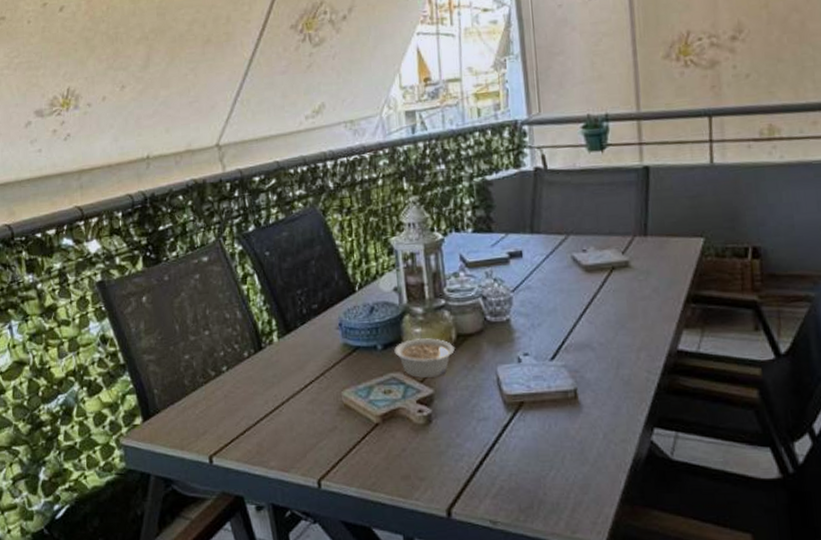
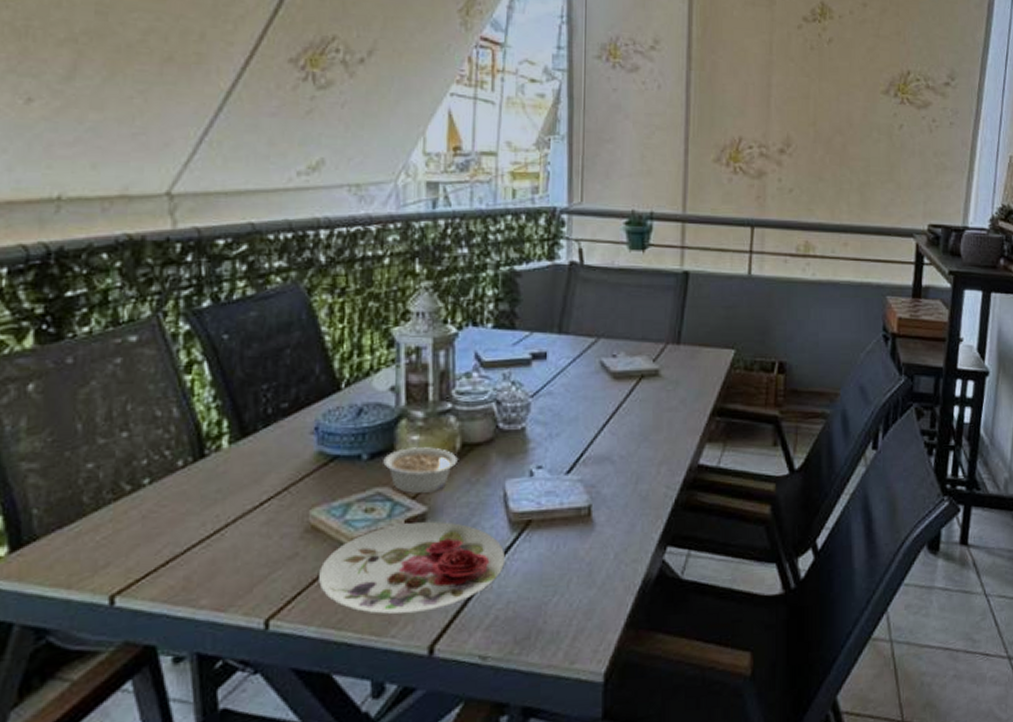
plate: none [353,402,505,481] -> present [317,521,506,615]

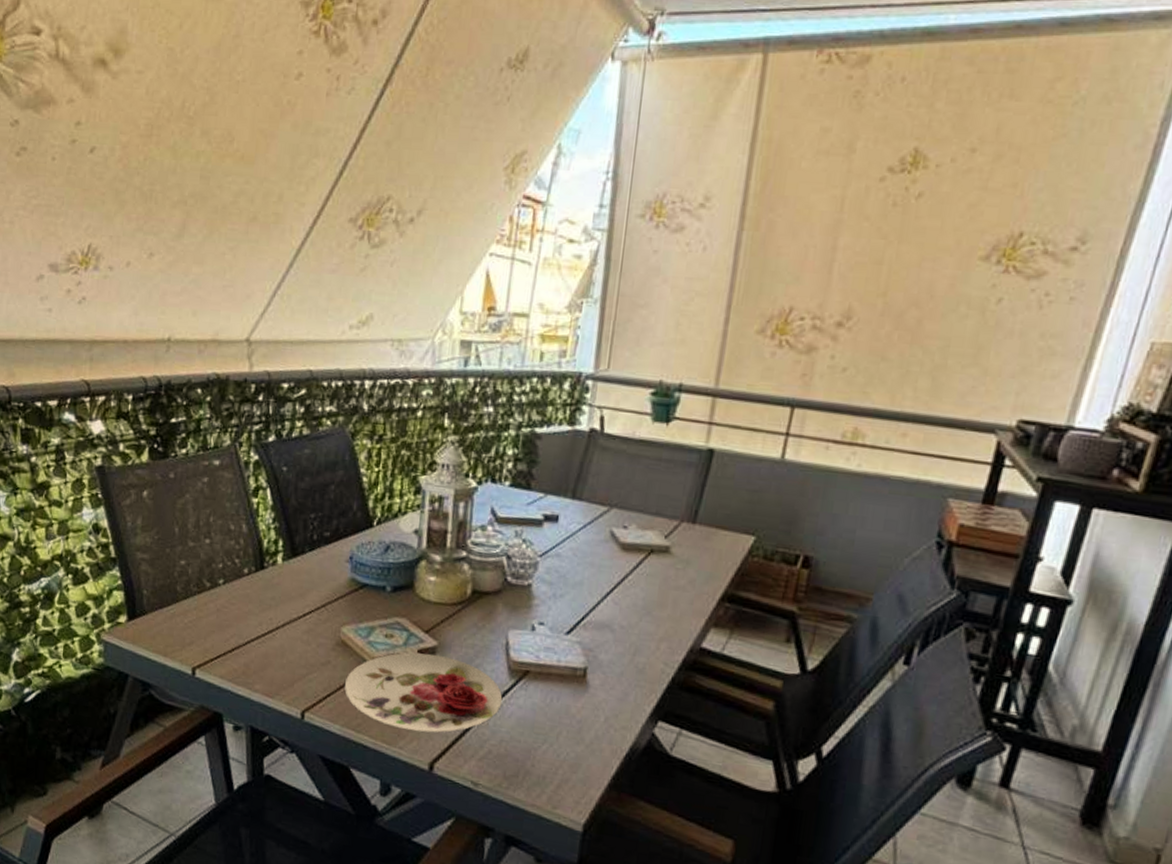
legume: present [383,447,458,493] -> none [403,586,468,630]

